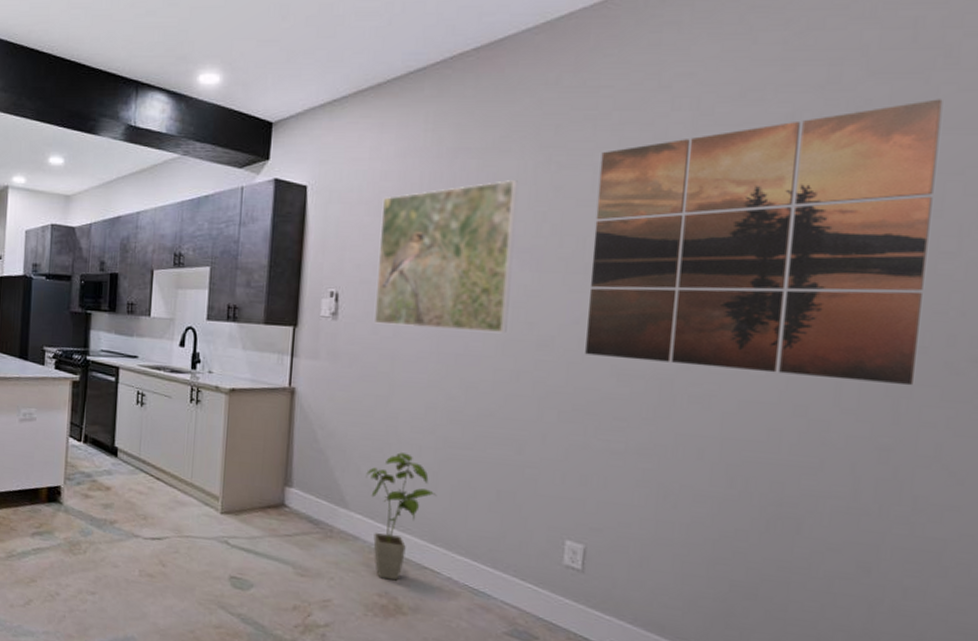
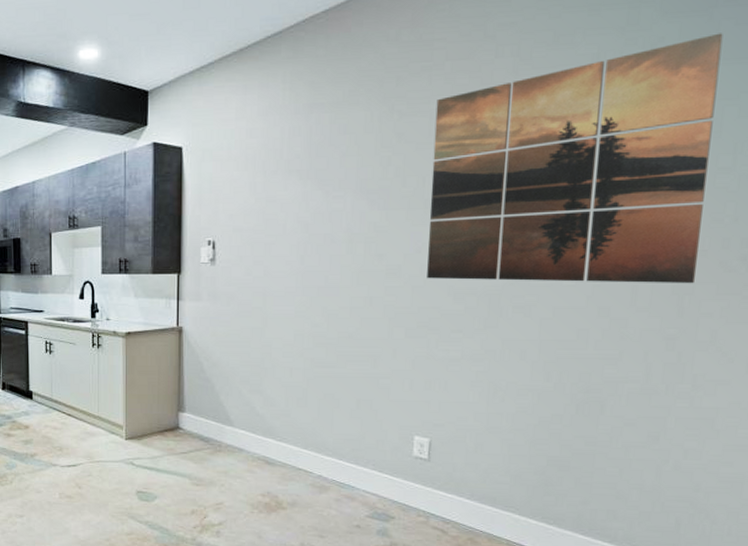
house plant: present [366,452,437,581] -> none [247,375,307,482]
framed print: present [375,180,518,334] -> none [247,130,365,267]

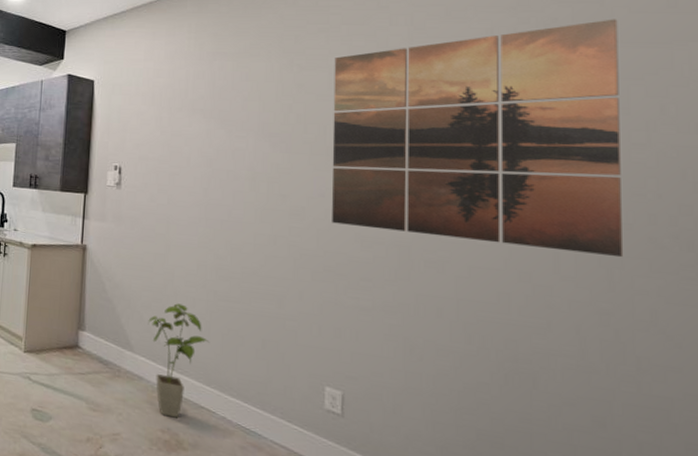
house plant: none [247,375,307,482] -> present [148,303,210,419]

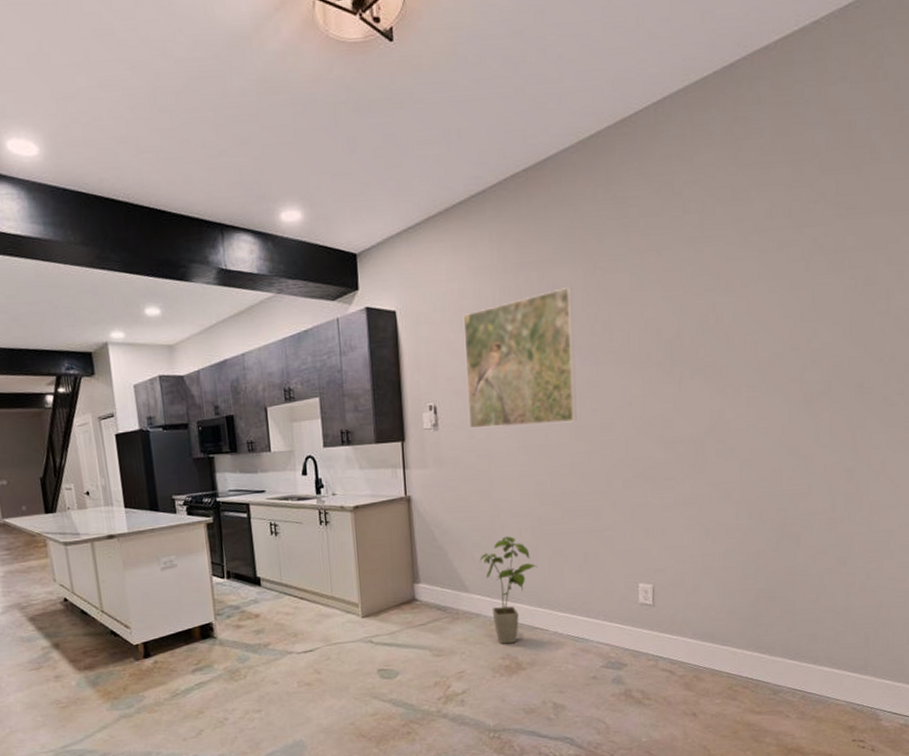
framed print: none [152,78,266,204] -> present [463,287,577,429]
wall art: present [332,19,624,258] -> none [634,188,871,430]

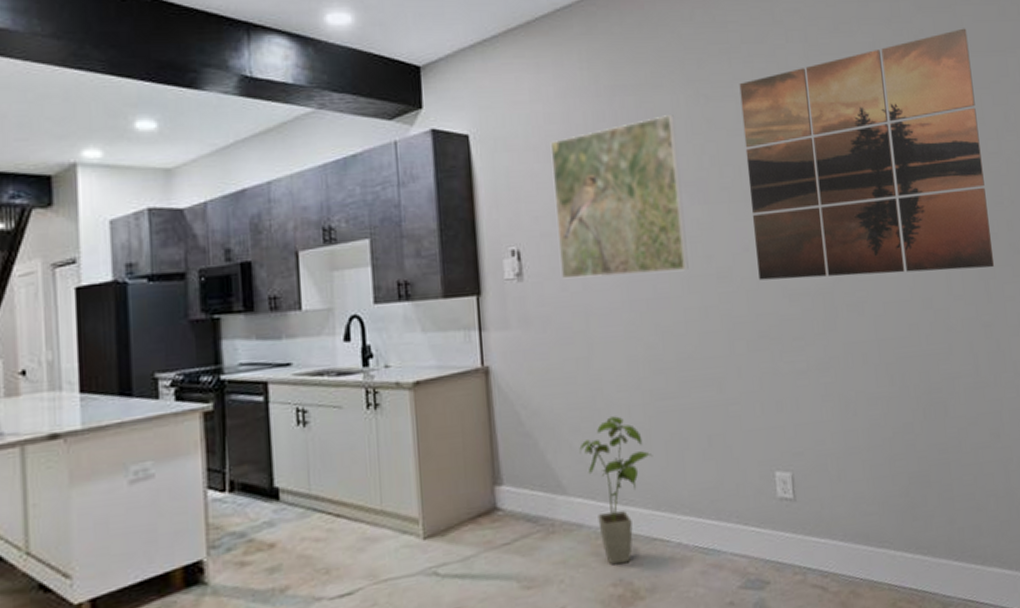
wall art: none [634,188,871,430] -> present [739,28,995,281]

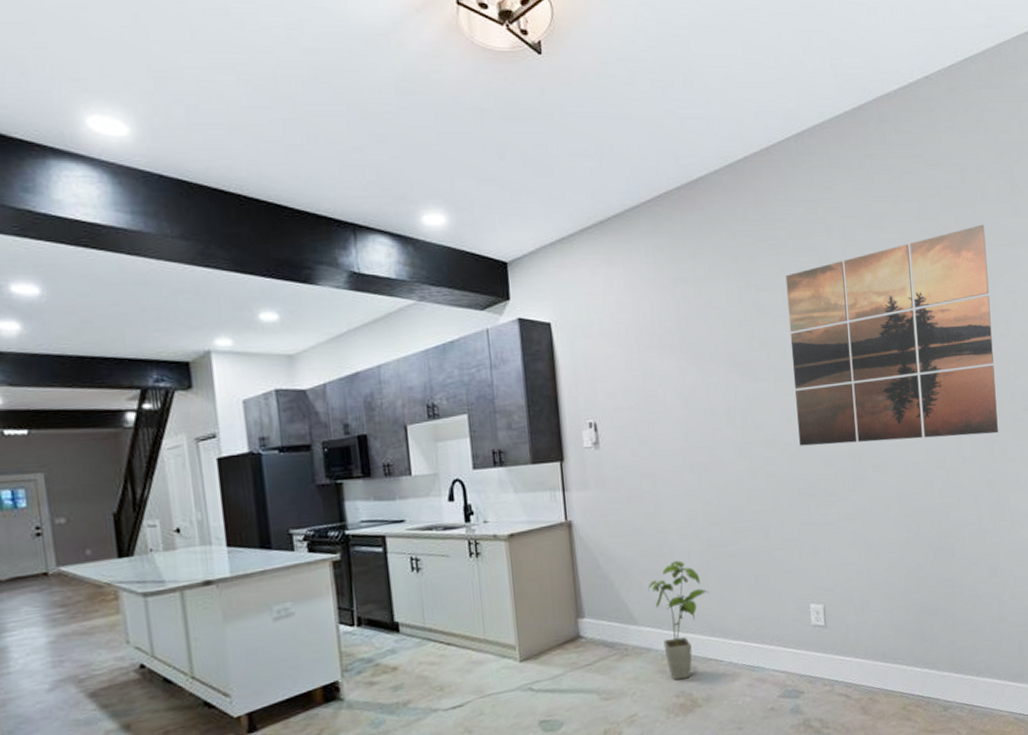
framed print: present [550,115,689,279] -> none [621,304,740,447]

